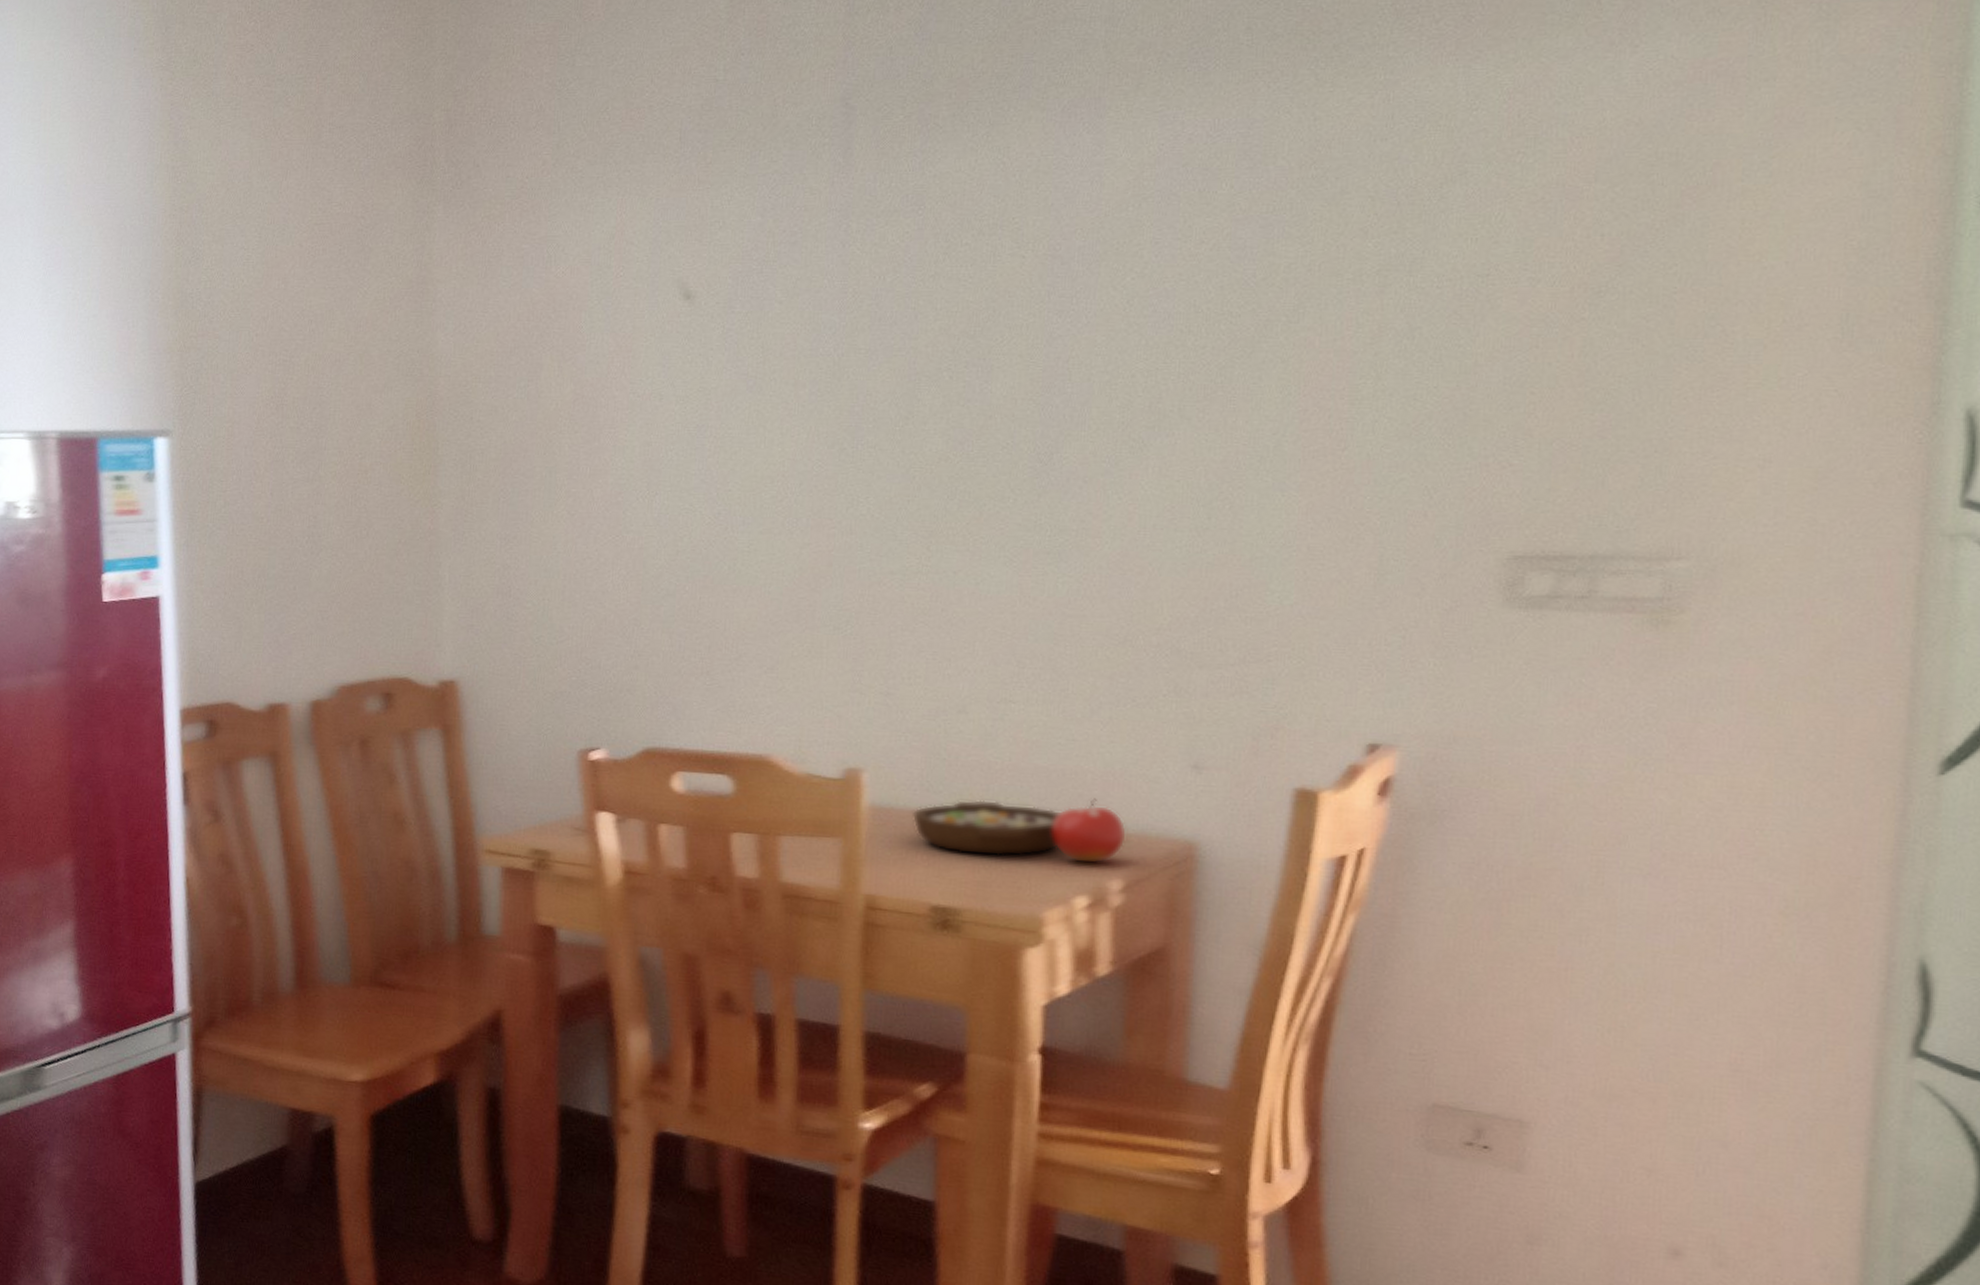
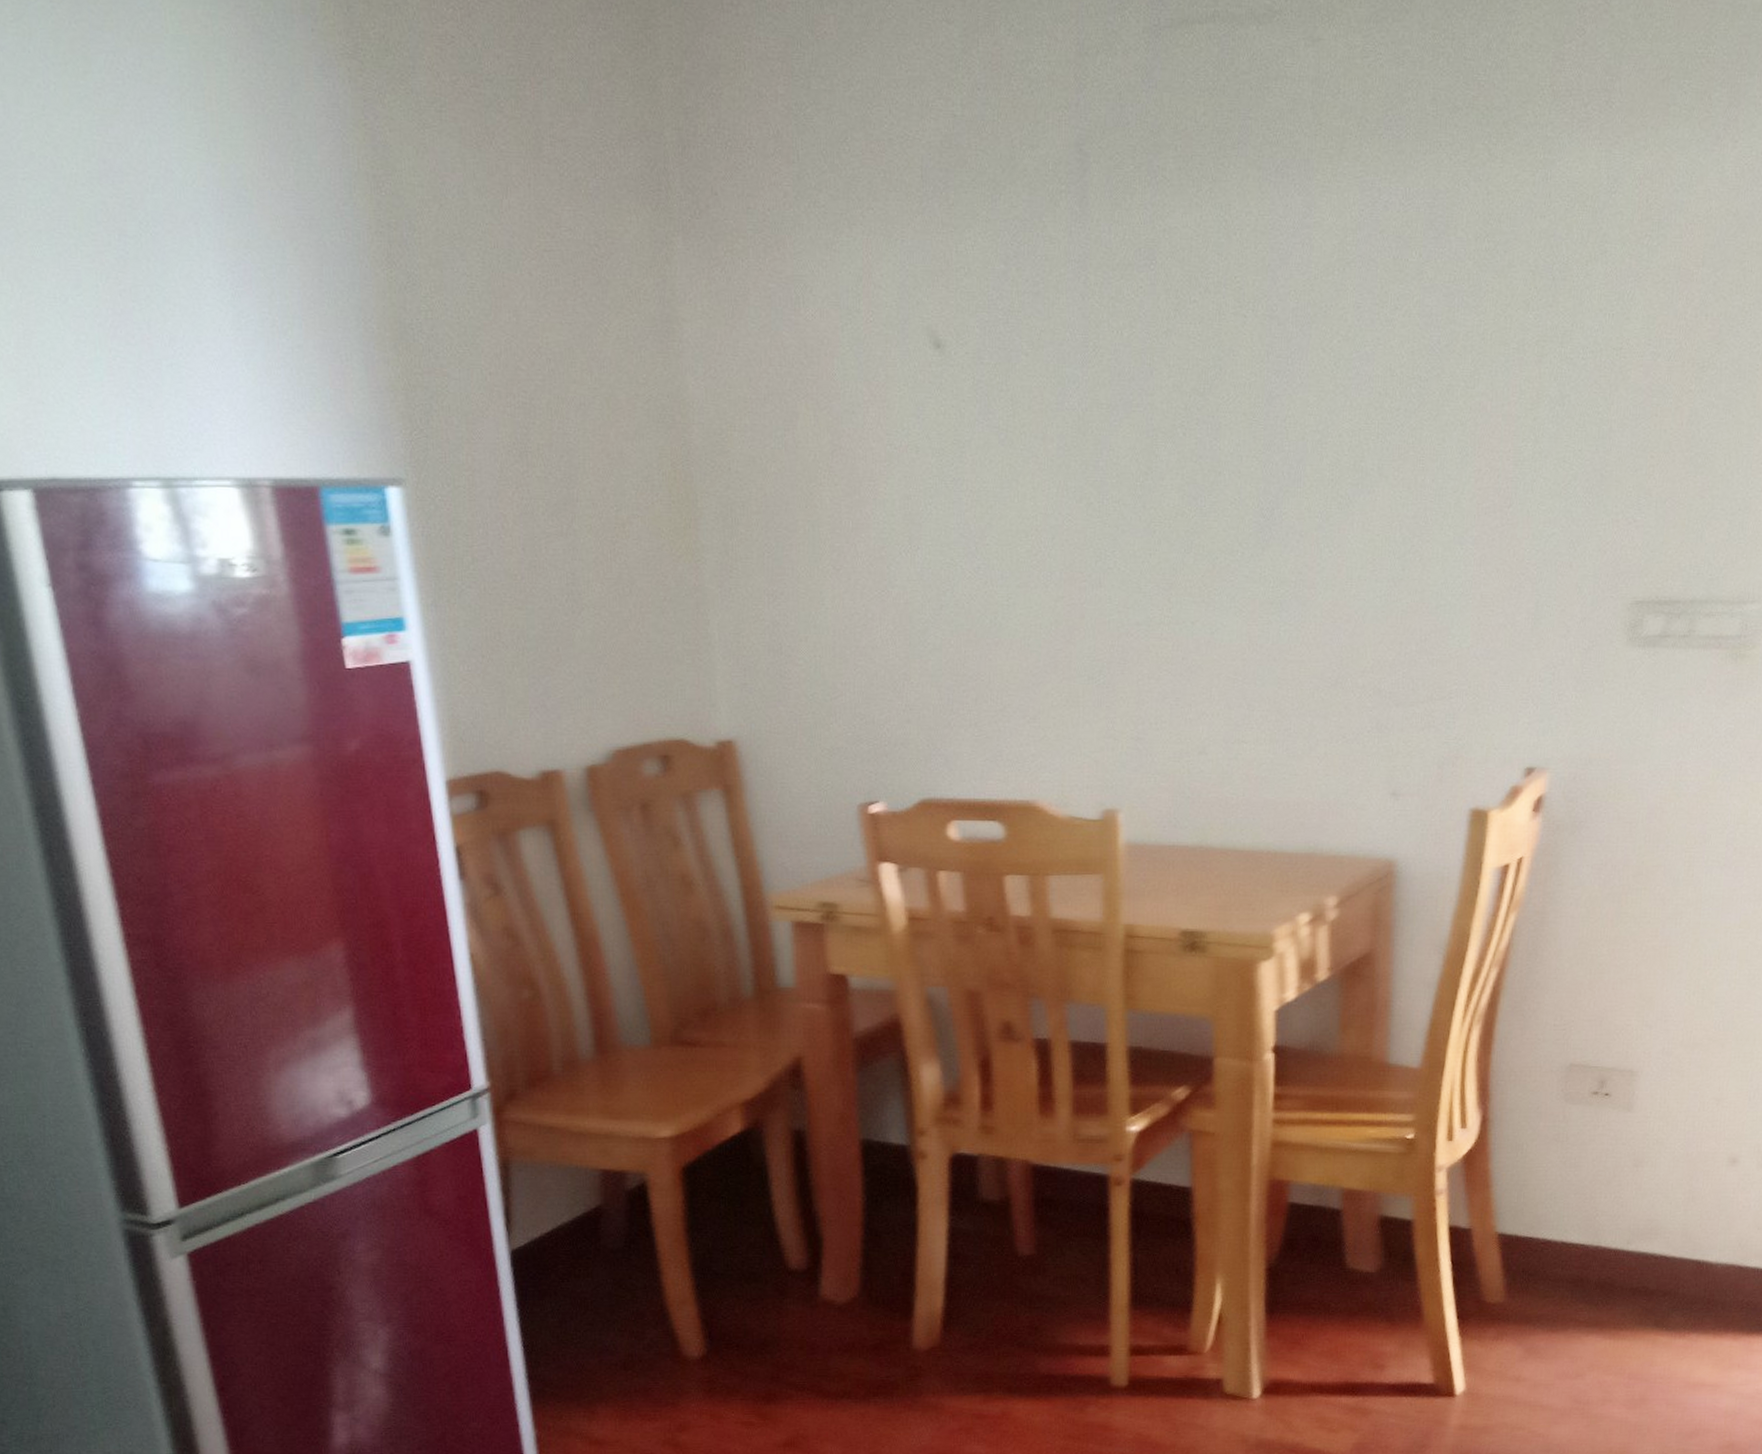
bowl: present [911,799,1061,856] -> none [1162,833,1286,883]
fruit: present [1051,798,1127,864] -> none [1279,826,1340,885]

